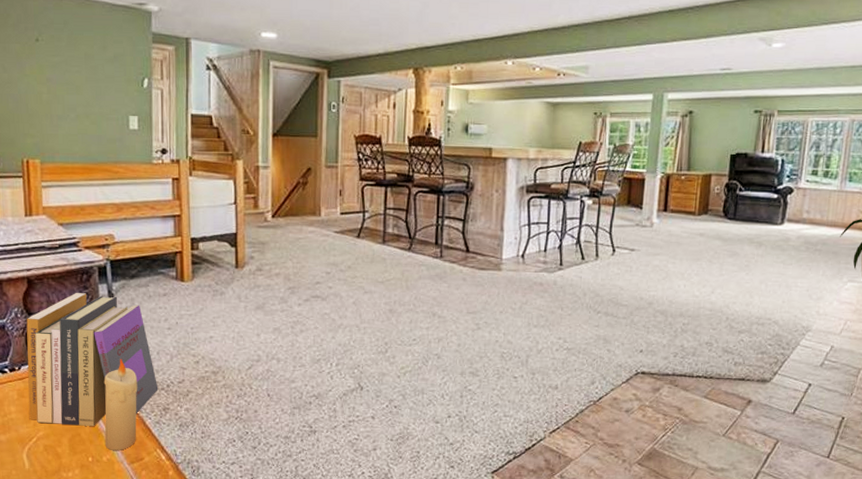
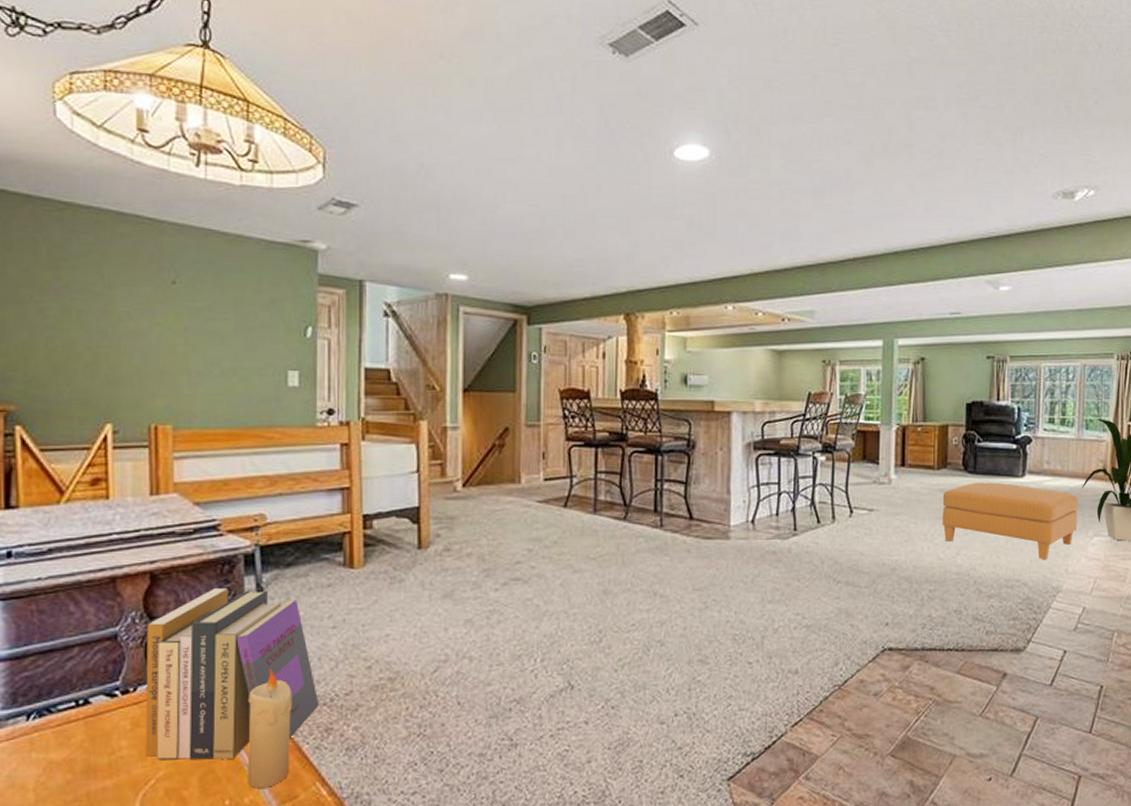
ottoman: none [699,228,836,302] -> present [942,482,1079,560]

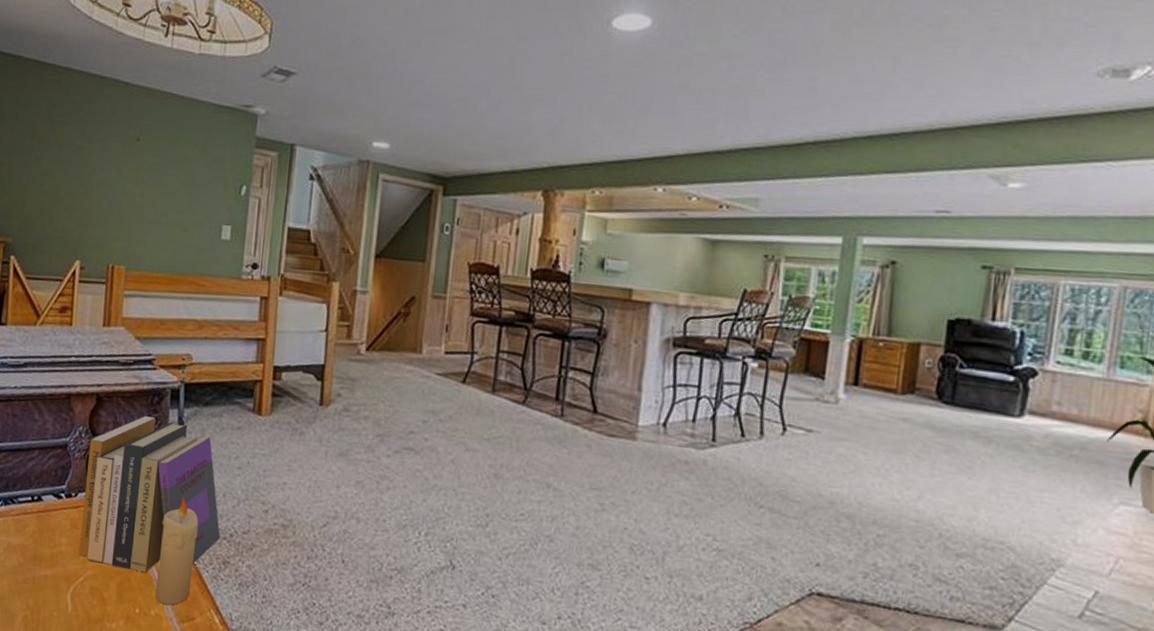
ottoman: present [942,482,1079,560] -> none [901,415,1102,524]

